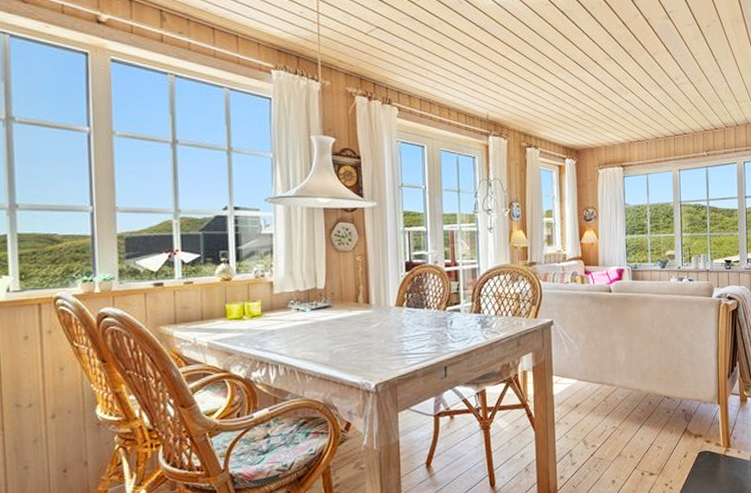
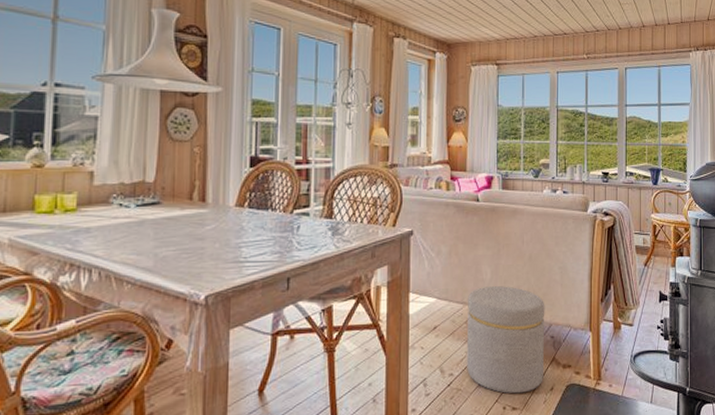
ottoman: none [605,366,677,462] -> present [467,286,545,394]

